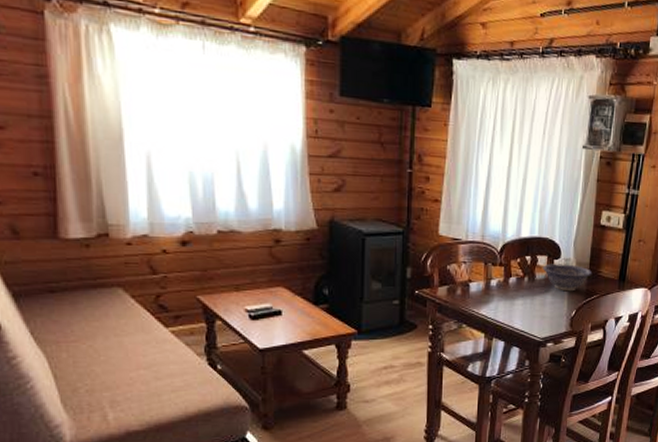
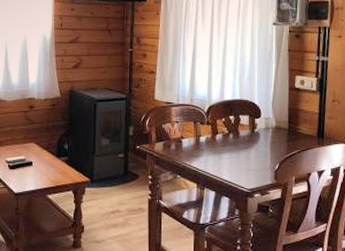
decorative bowl: present [542,263,593,292] -> none [244,122,292,147]

